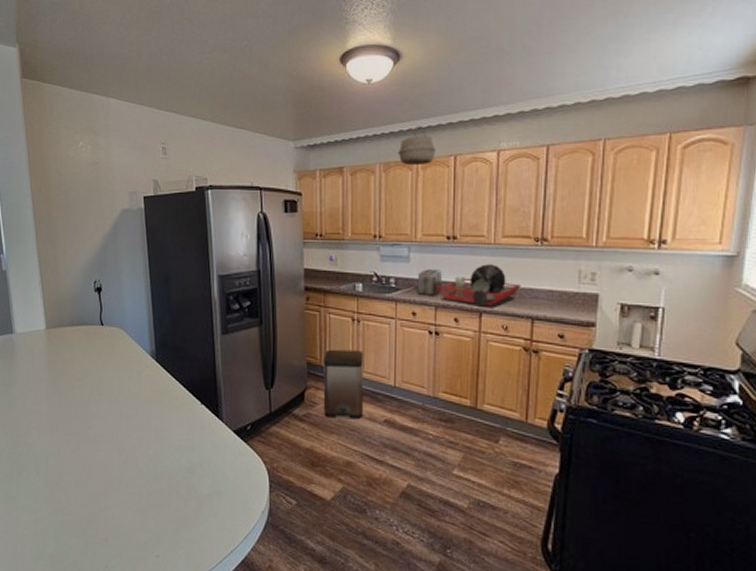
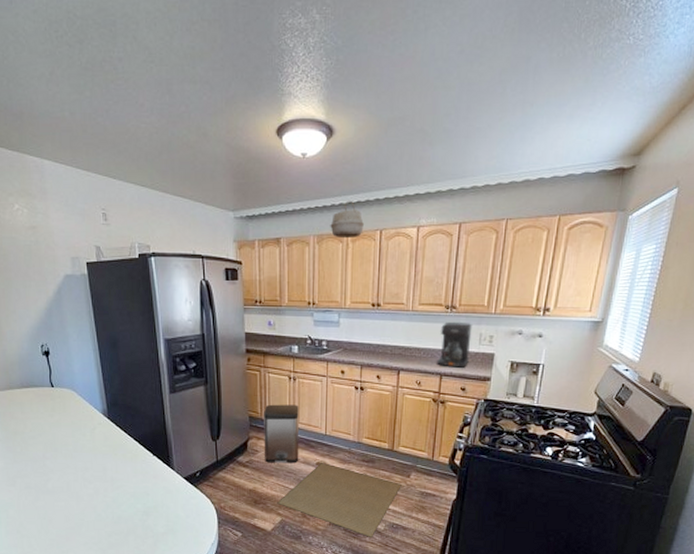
doormat: none [338,420,488,517] -> present [277,463,402,537]
toaster: present [417,269,443,296] -> none [345,333,368,357]
dish rack: present [437,264,521,309] -> none [362,329,432,367]
coffee maker: none [527,257,568,311] -> present [437,323,472,368]

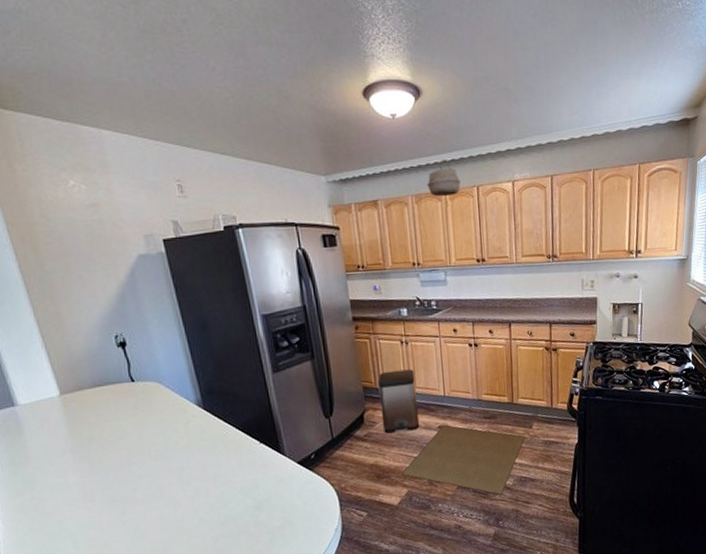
coffee maker: present [437,323,472,368] -> none [545,270,575,315]

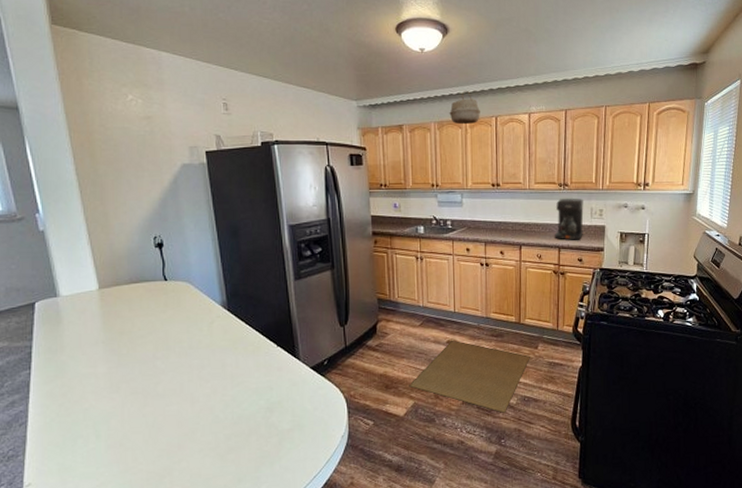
pedal bin: present [378,369,420,434] -> none [392,284,429,345]
coffee maker: none [545,270,575,315] -> present [555,199,584,240]

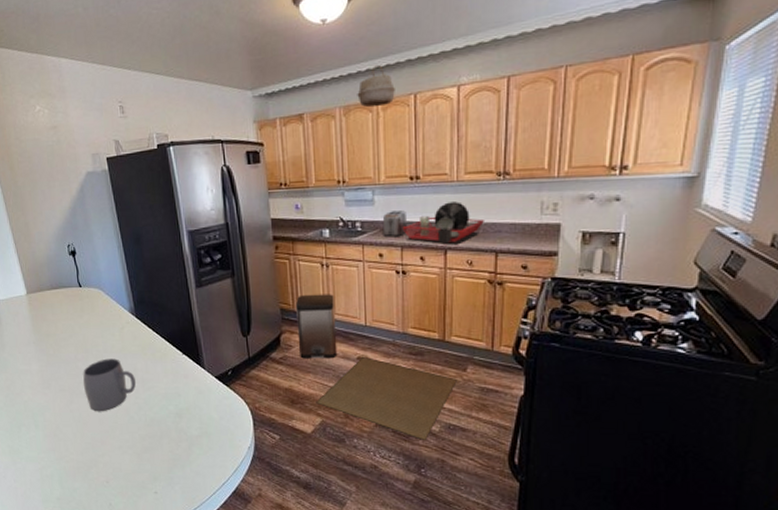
mug: none [160,354,223,413] -> present [82,358,136,411]
pedal bin: none [392,284,429,345] -> present [296,294,337,359]
toaster: none [469,212,490,234] -> present [382,210,408,237]
dish rack: none [485,206,550,242] -> present [402,202,484,245]
coffee maker: present [555,199,584,240] -> none [490,190,531,243]

